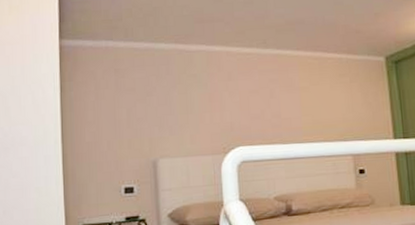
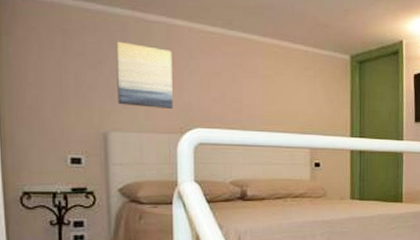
wall art: none [162,73,216,132] -> present [116,41,174,109]

